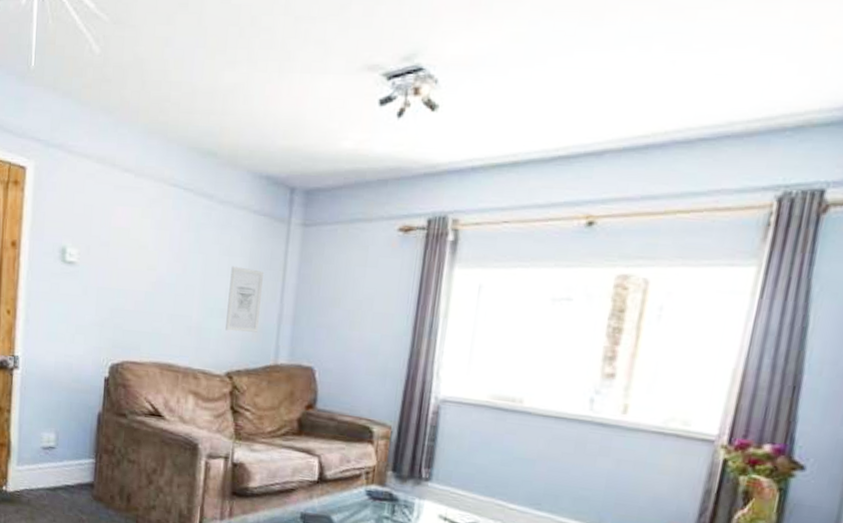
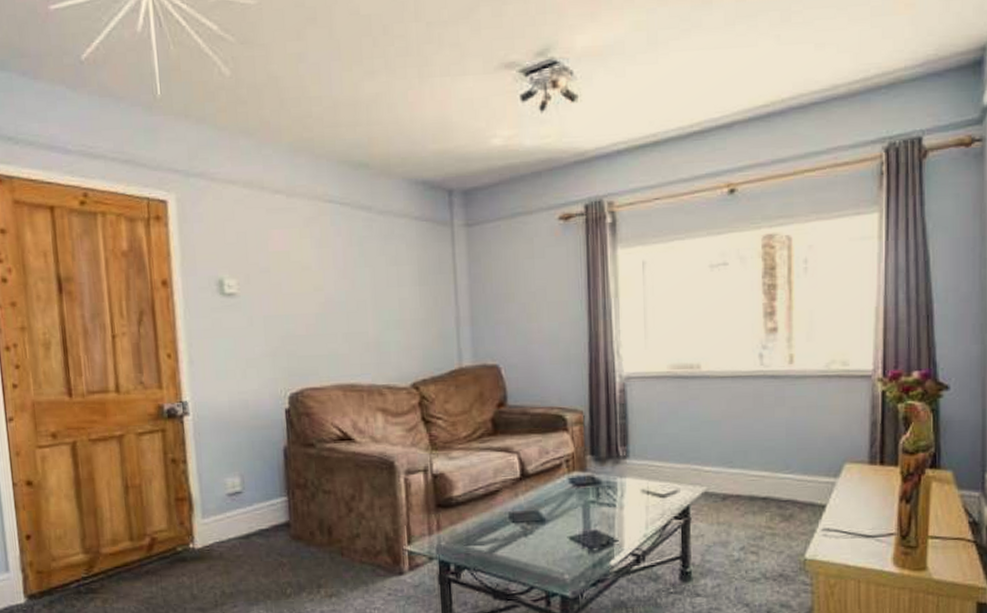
wall art: present [225,266,264,333] -> none [401,275,437,341]

